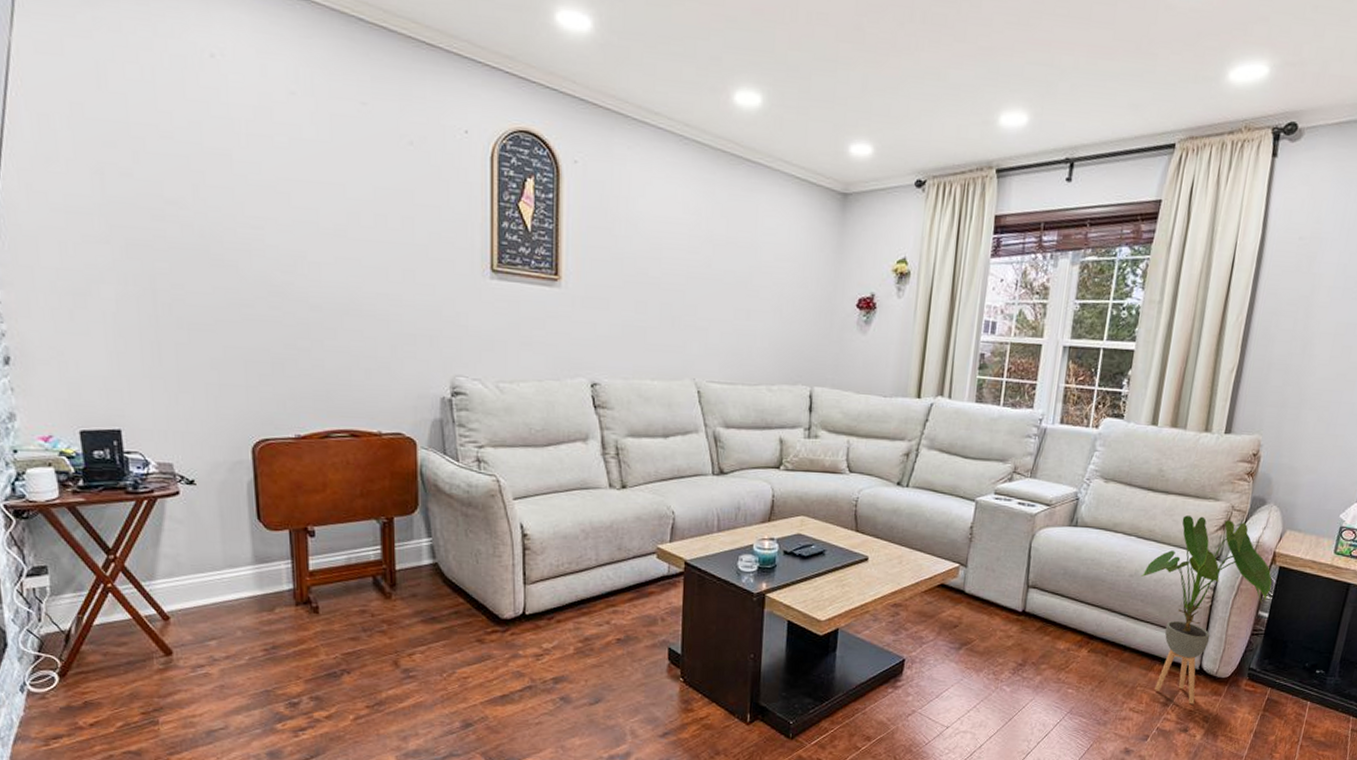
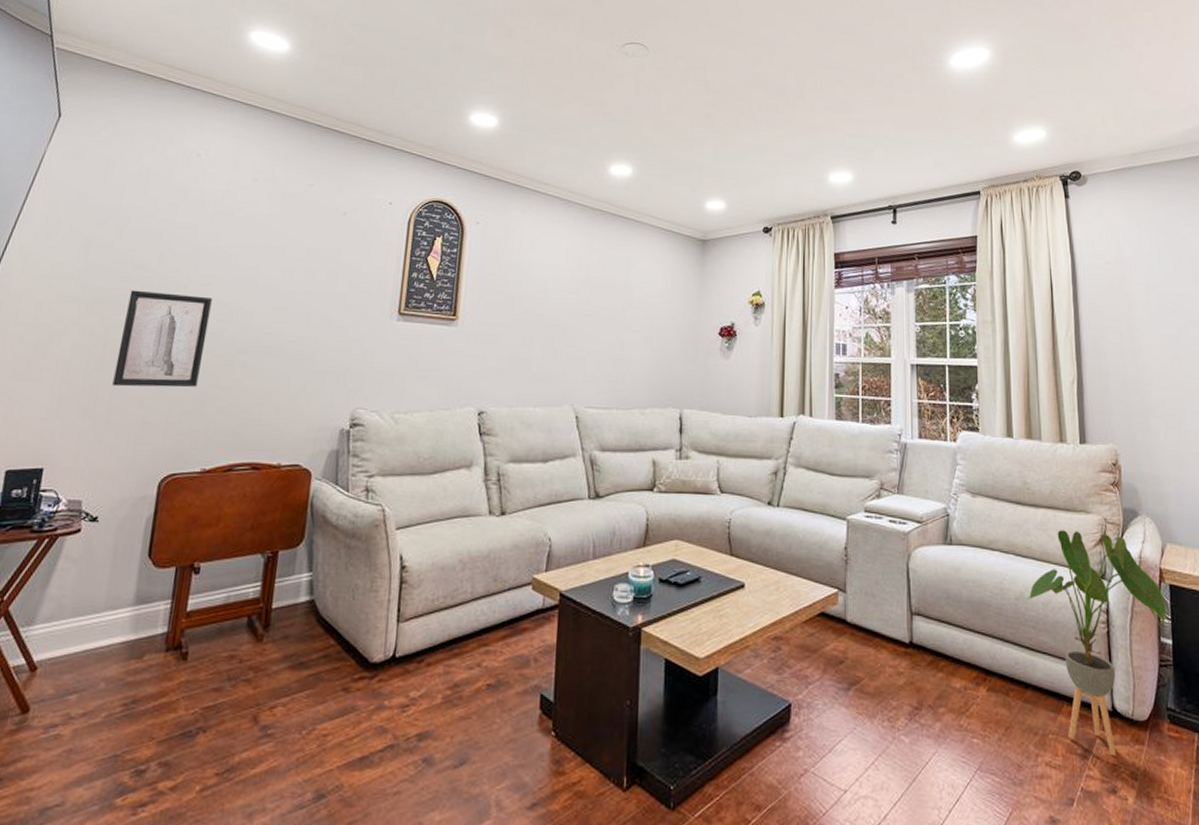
wall art: none [168,231,272,347] -> present [112,290,212,387]

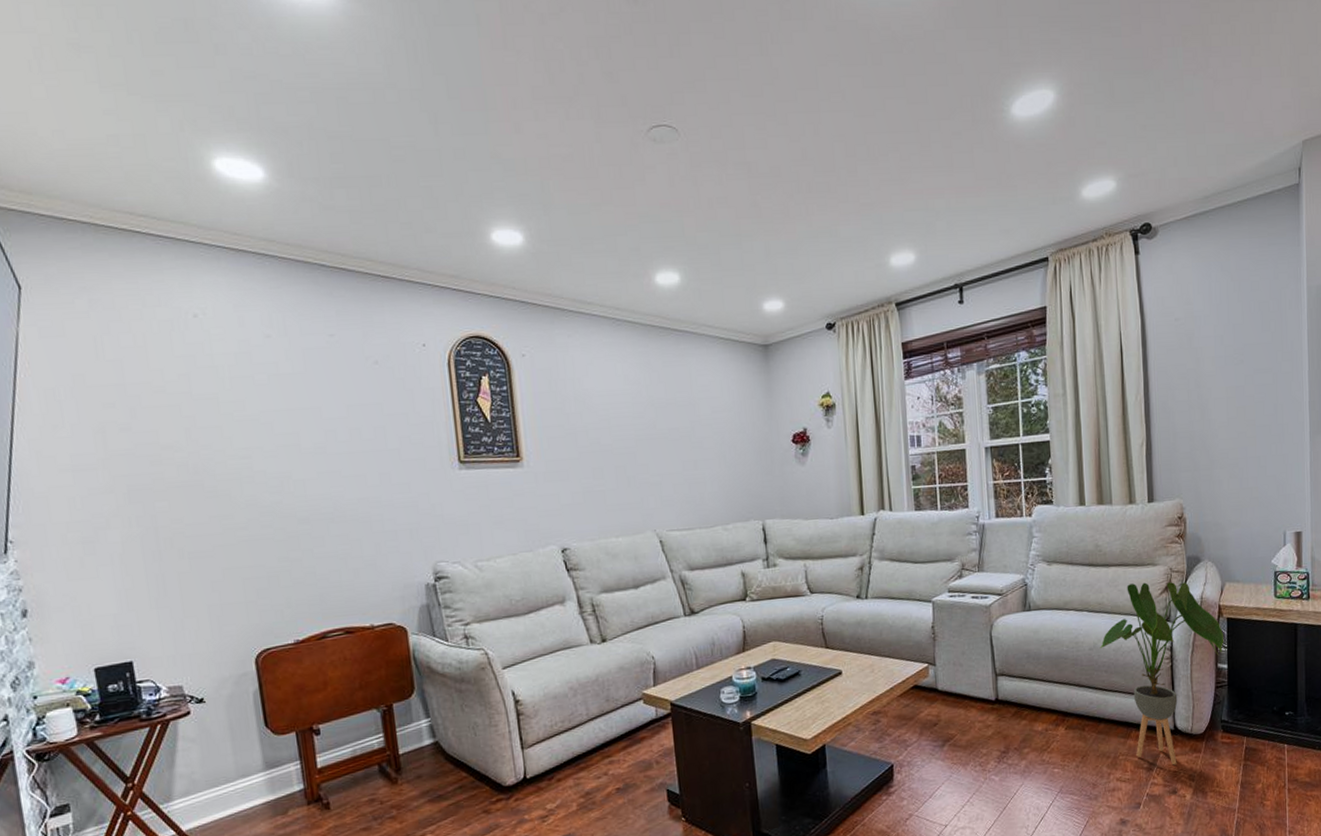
wall art: present [112,290,212,387] -> none [166,470,267,573]

